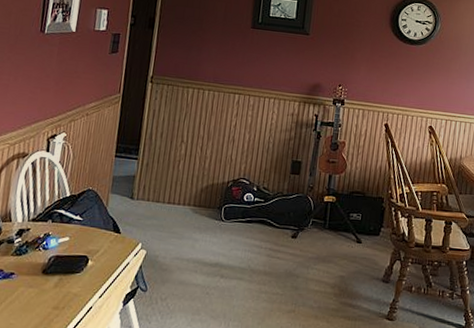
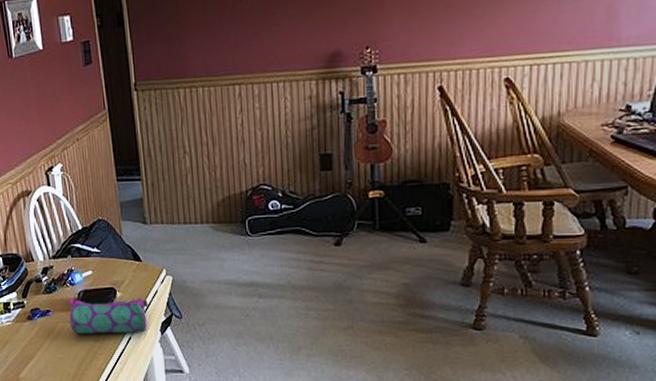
pencil case: none [31,262,118,303] -> present [68,298,148,334]

